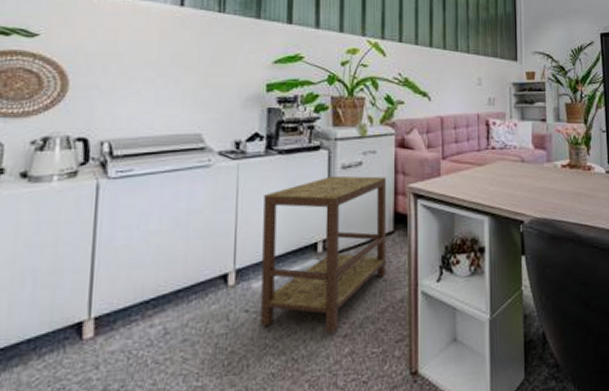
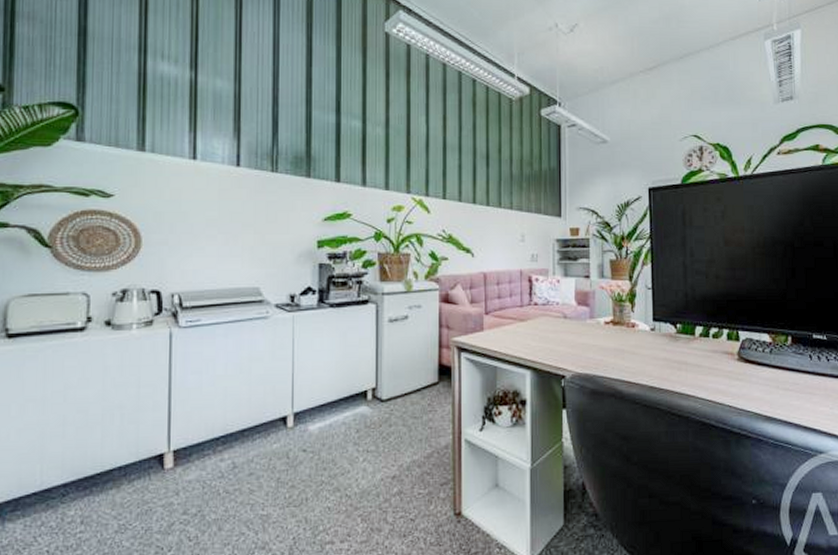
side table: present [260,175,387,334] -> none [316,328,432,474]

